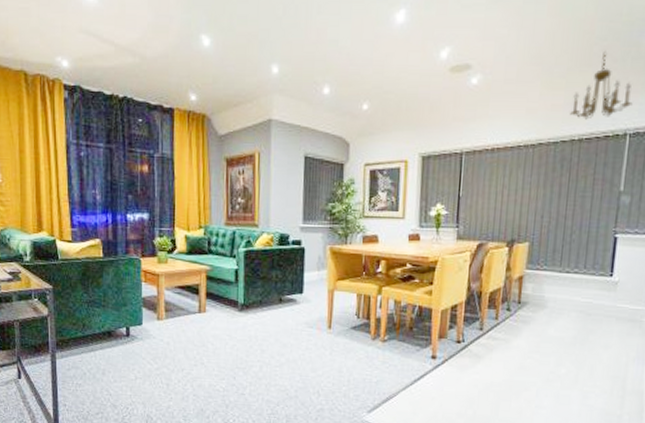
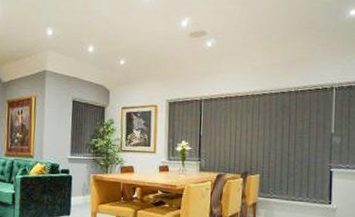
chandelier: present [570,50,633,120] -> none [287,23,336,76]

